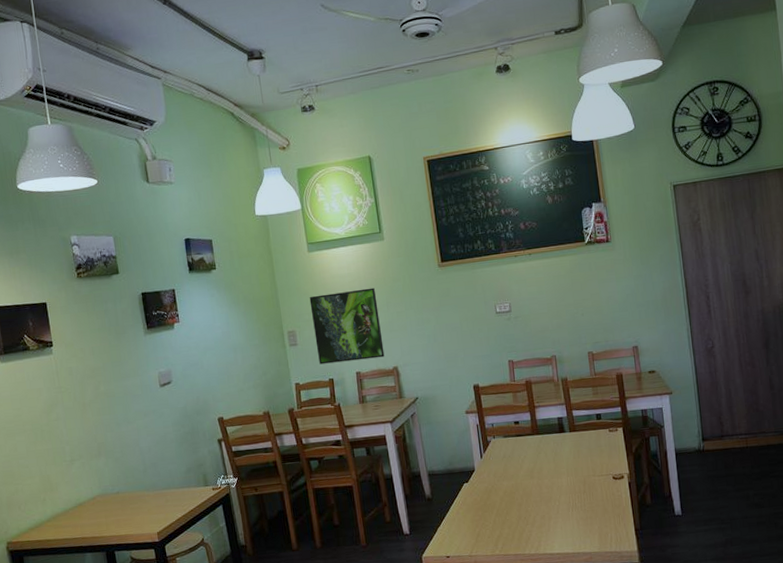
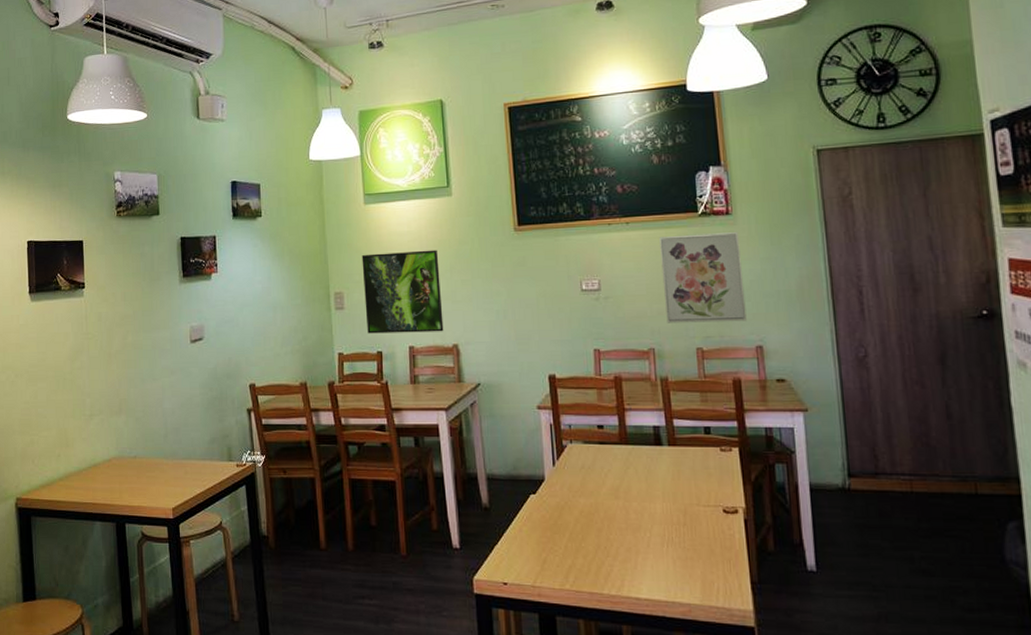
wall art: none [556,255,625,334] -> present [660,231,747,323]

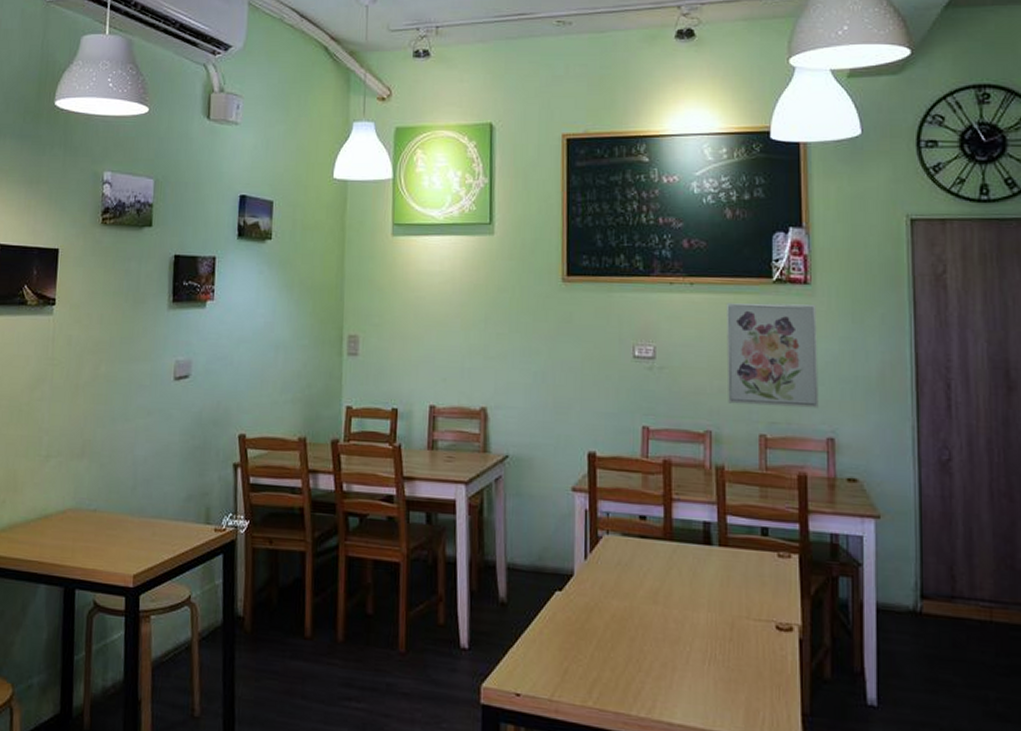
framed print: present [361,249,444,334] -> none [382,293,473,392]

